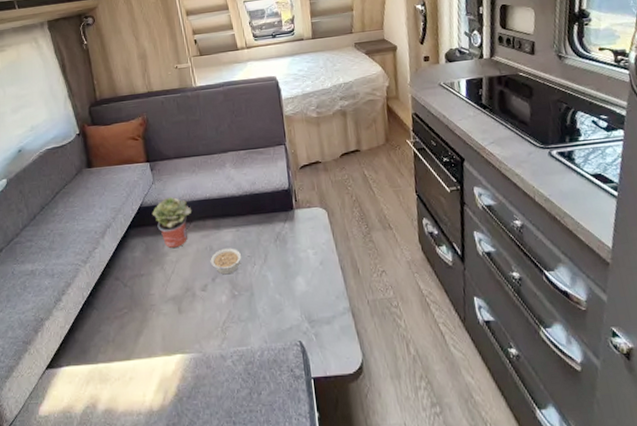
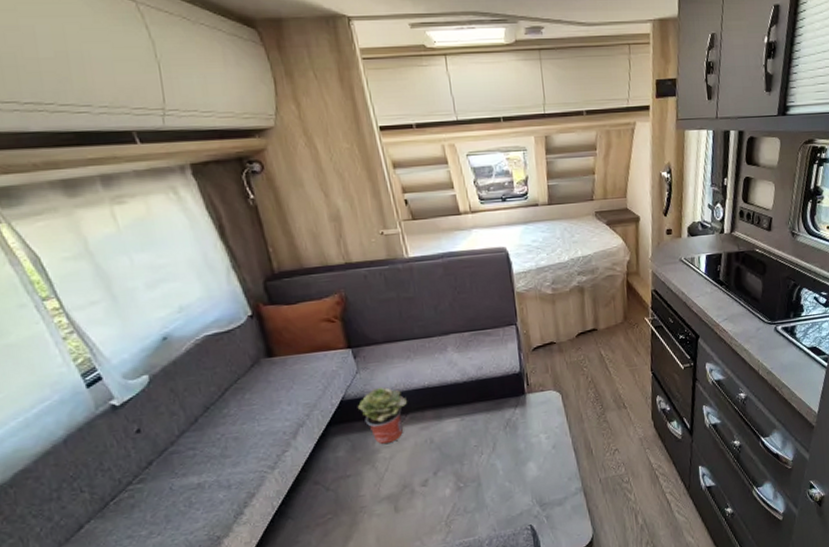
legume: present [210,248,242,275] -> none [430,438,468,468]

